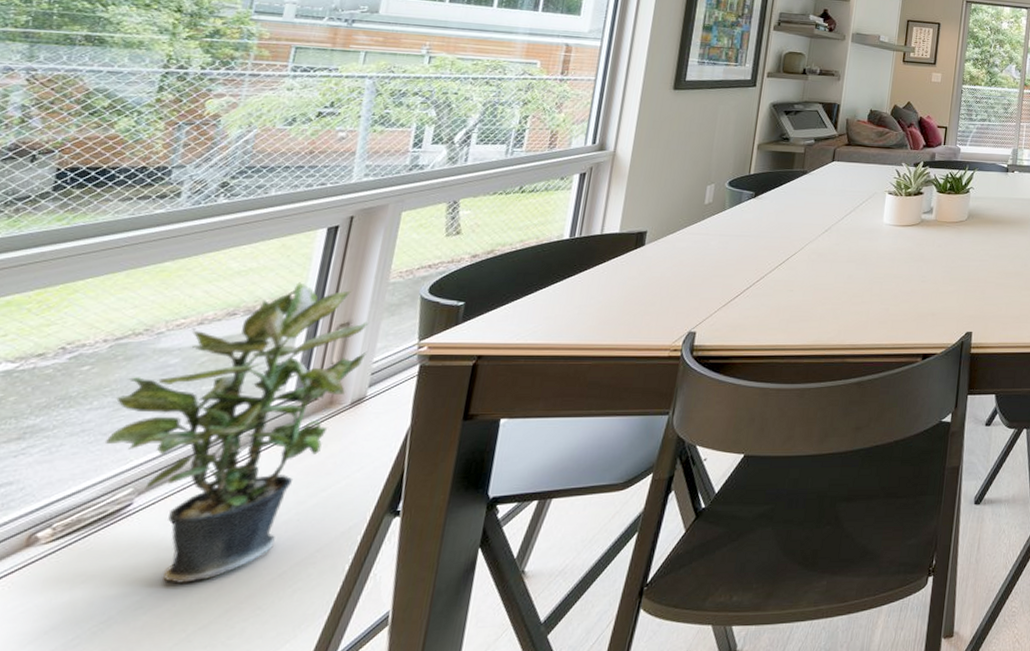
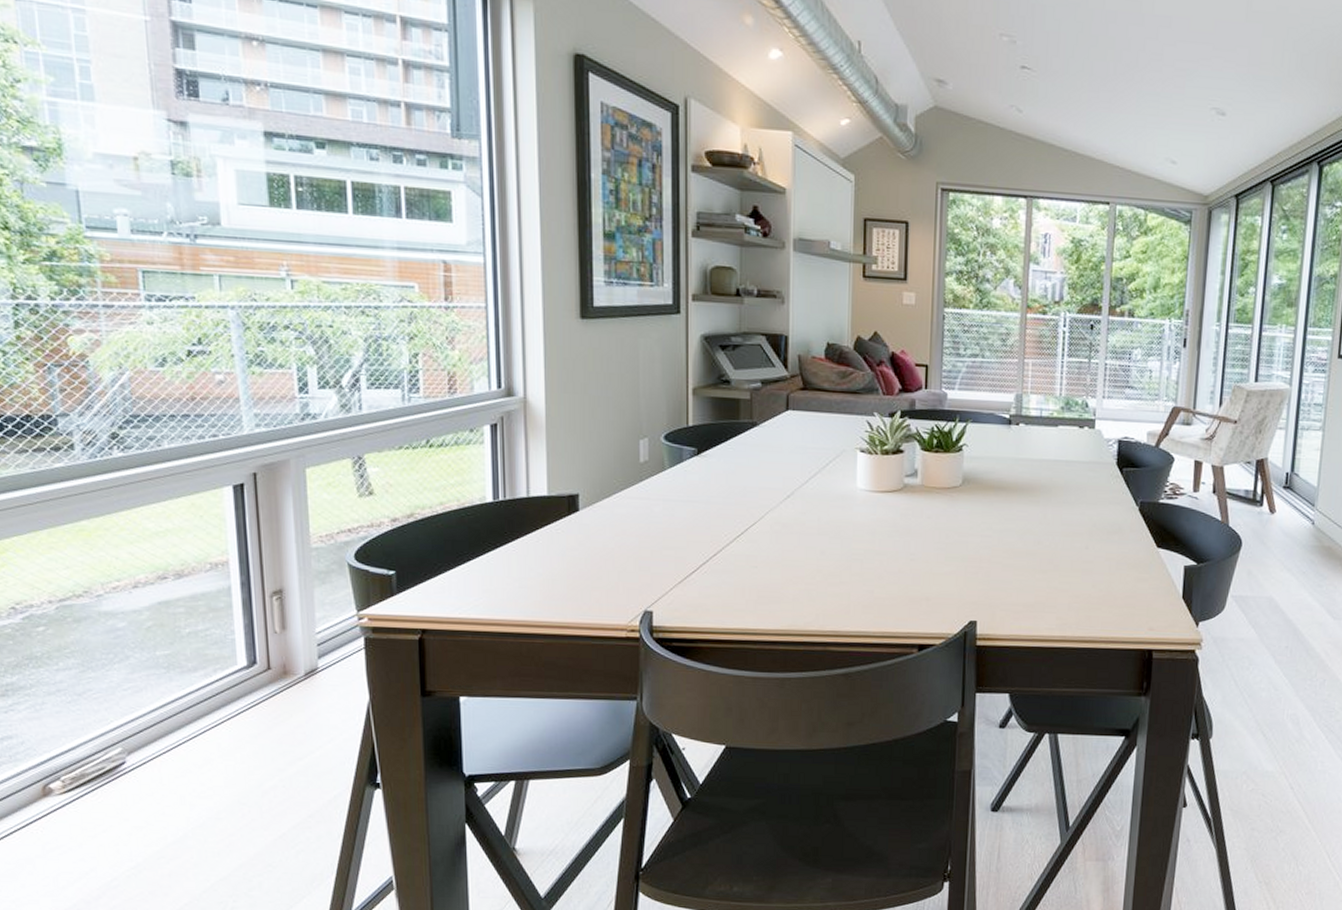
potted plant: present [104,282,368,584] -> none [79,545,307,838]

